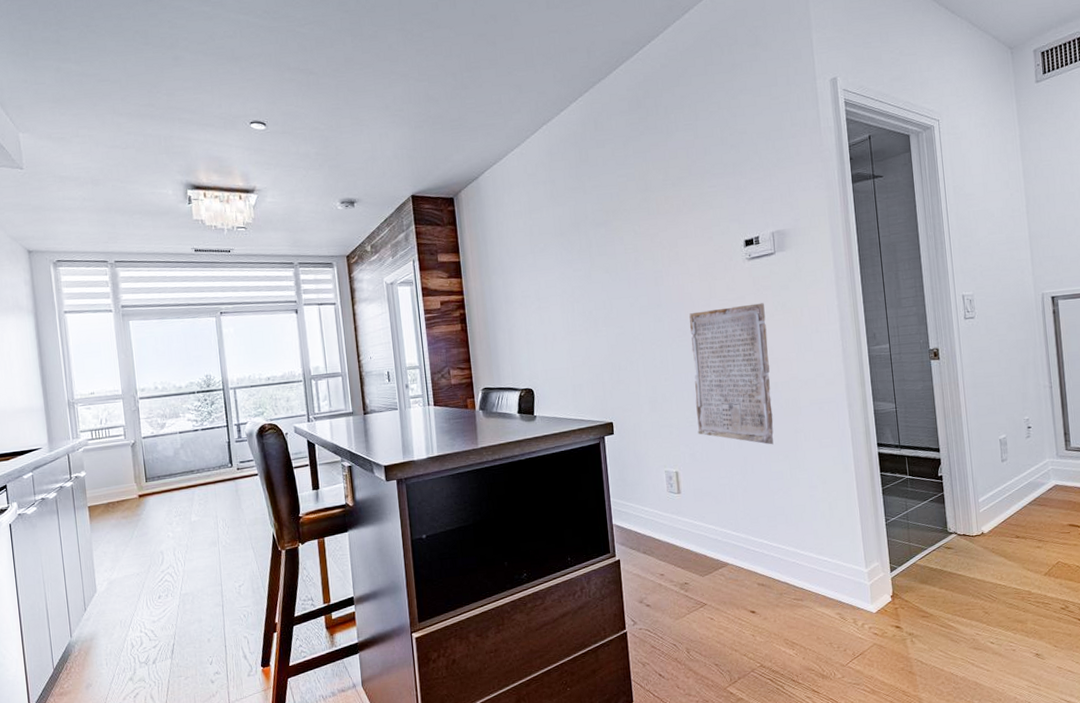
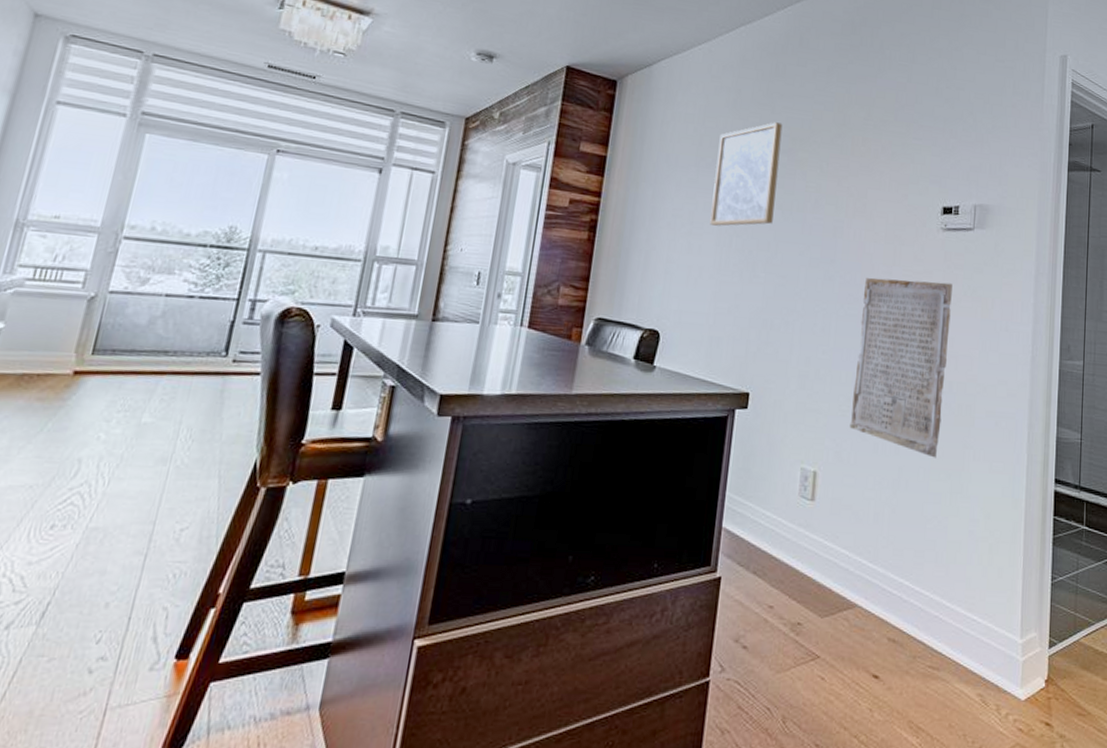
wall art: none [546,201,604,298] -> present [710,122,783,226]

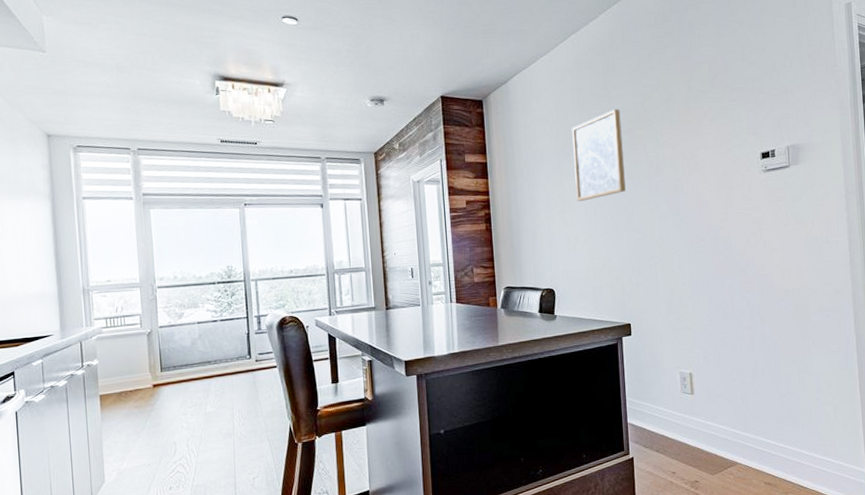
stone plaque: present [849,277,953,458] -> none [707,213,784,349]

